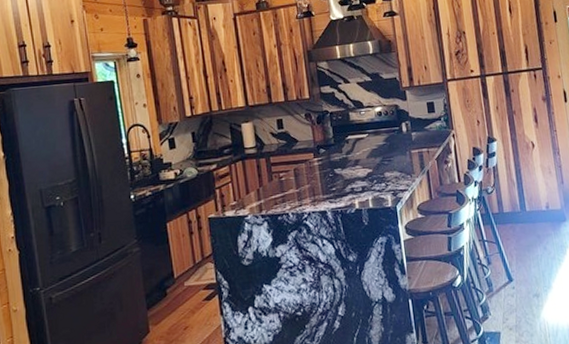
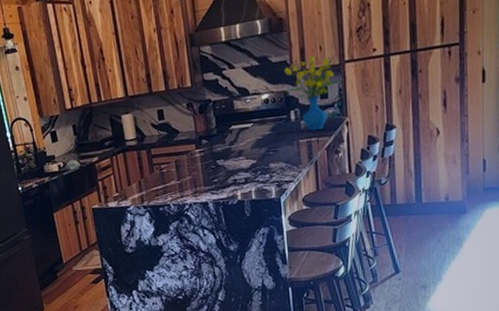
bouquet: none [394,73,446,142] -> present [283,54,342,131]

